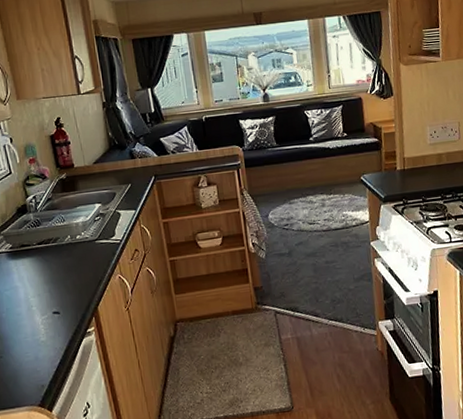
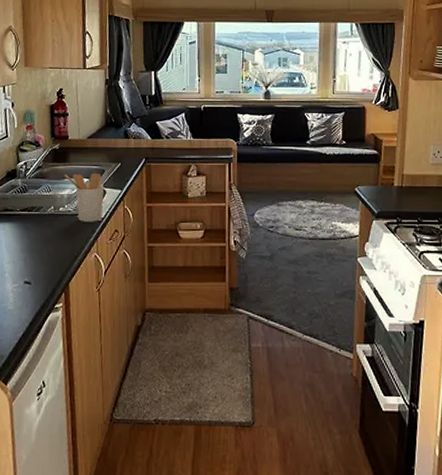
utensil holder: none [75,196,120,247] -> present [64,172,104,222]

